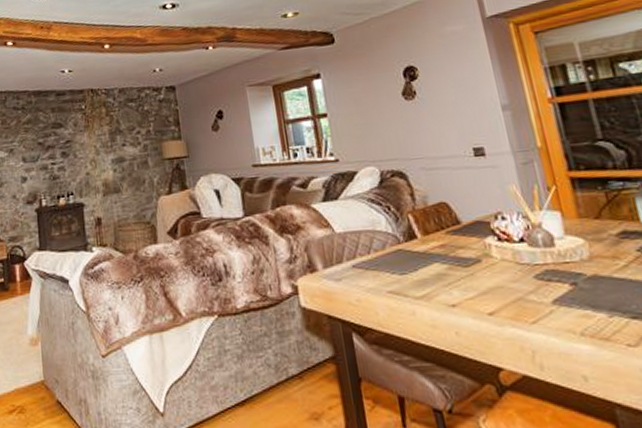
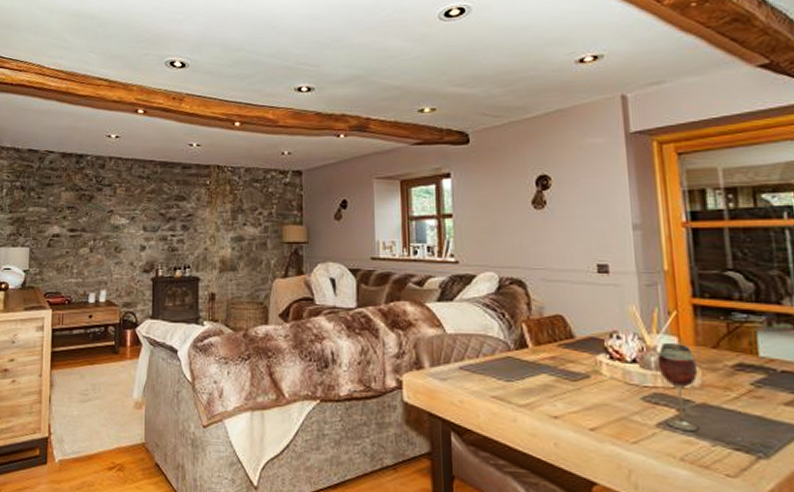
wineglass: none [543,218,595,304] -> present [657,342,700,431]

